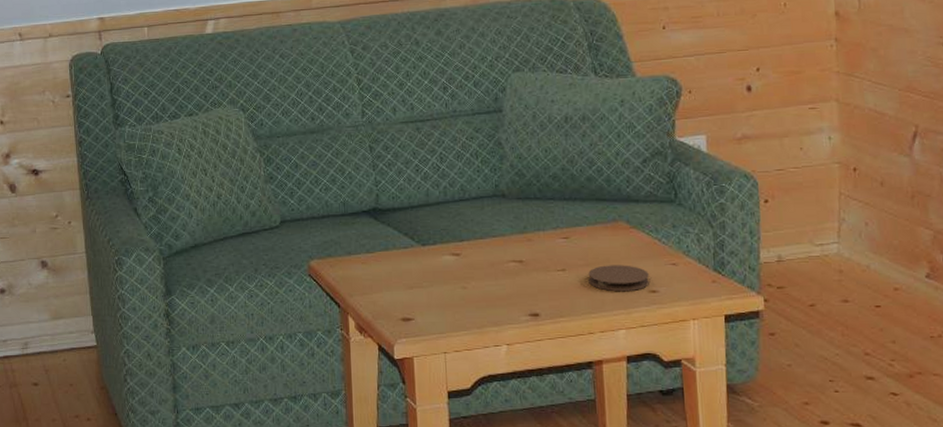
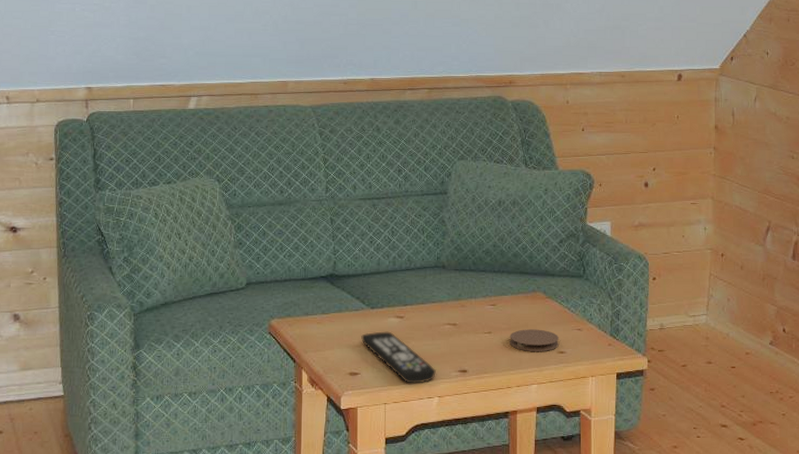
remote control: none [412,271,502,330] -> present [361,331,436,384]

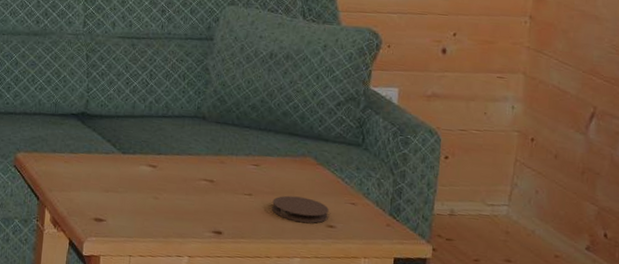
remote control: present [361,331,436,384] -> none [109,178,188,240]

